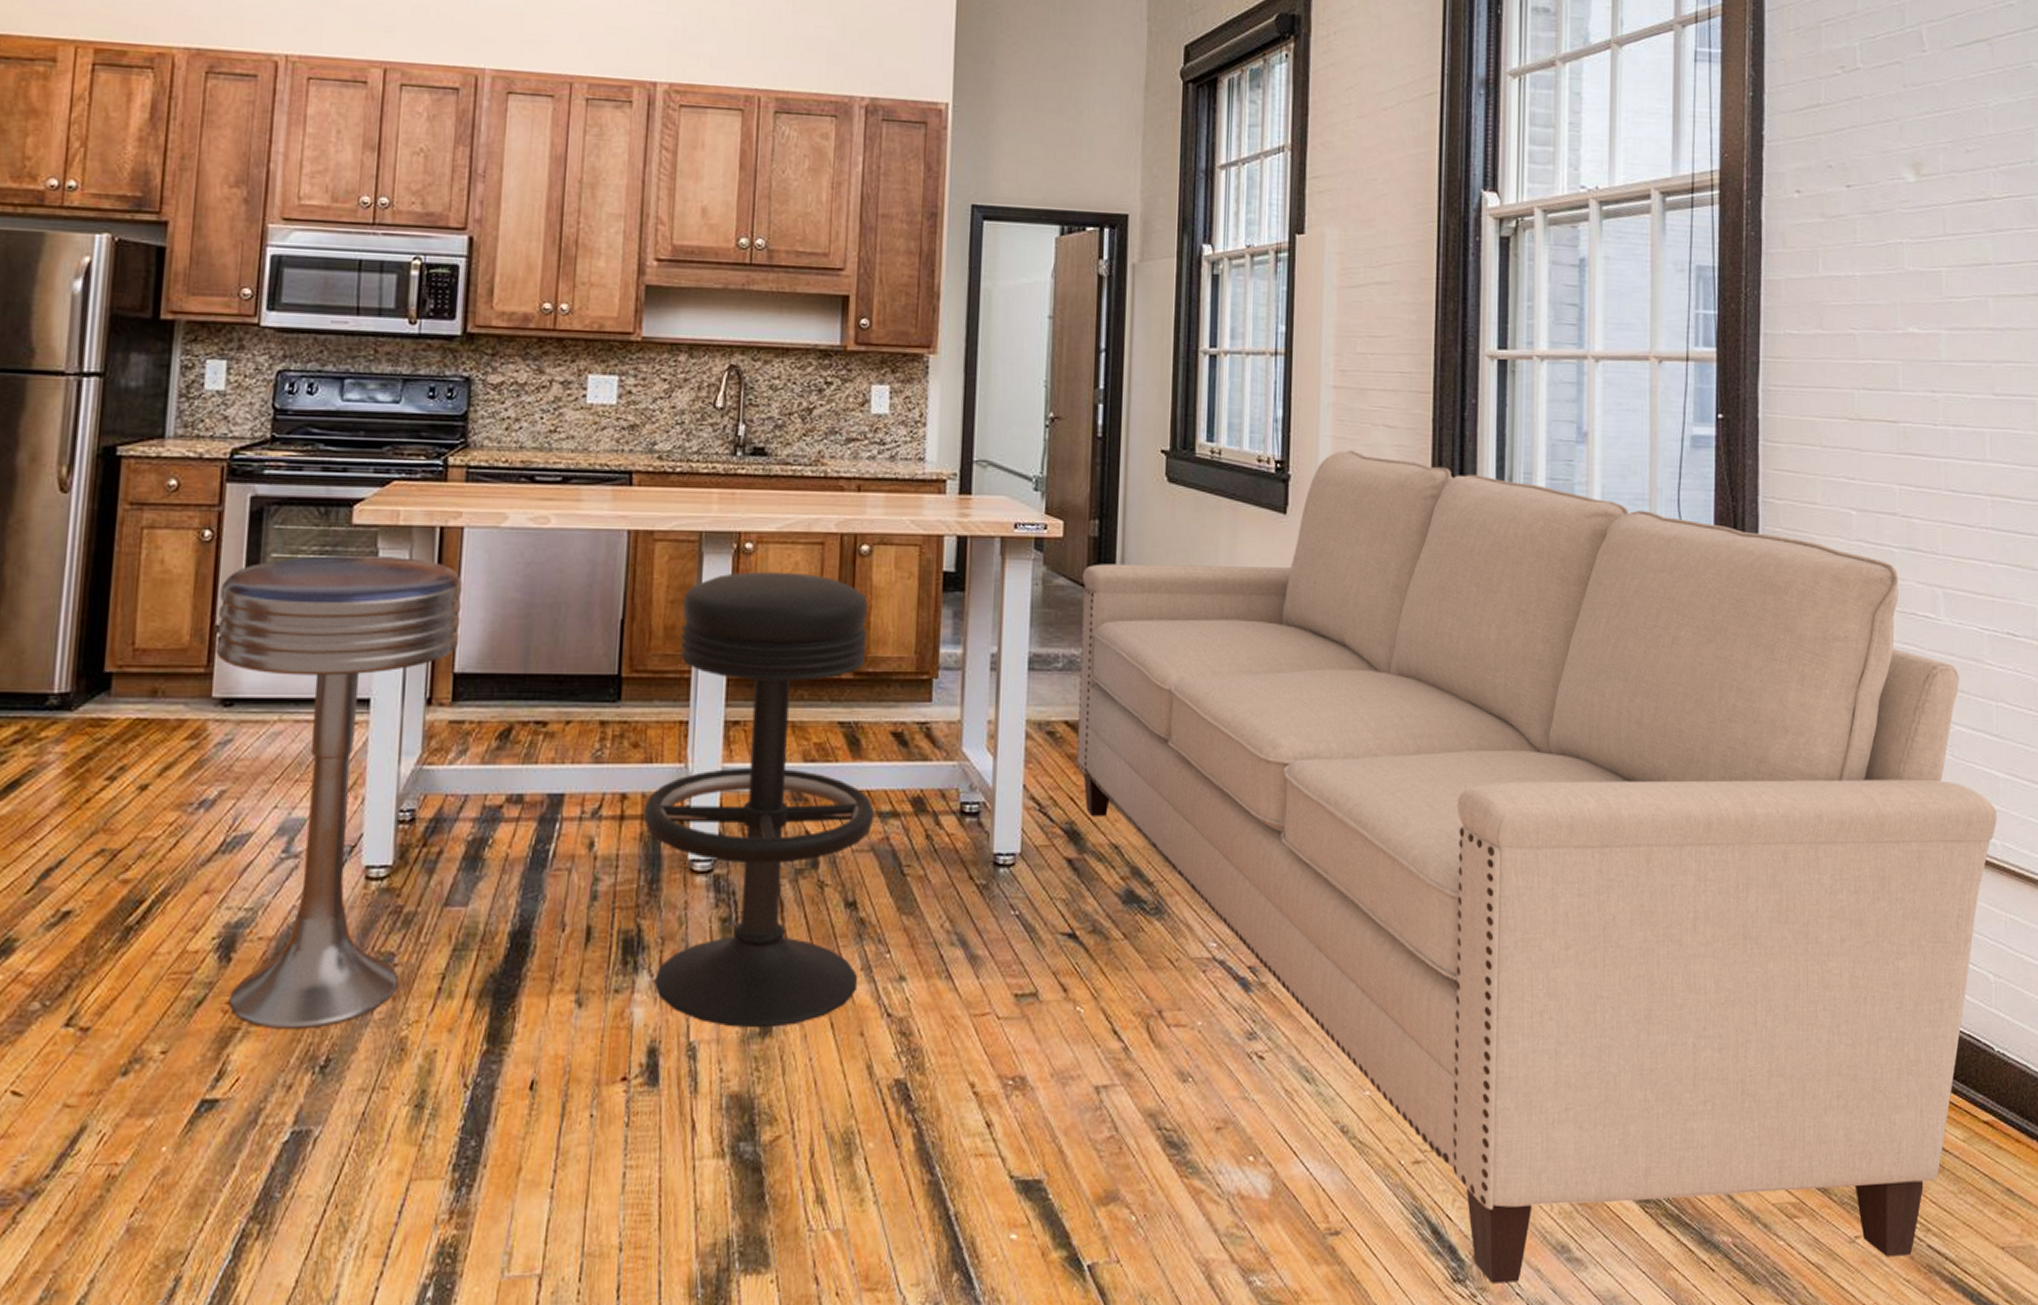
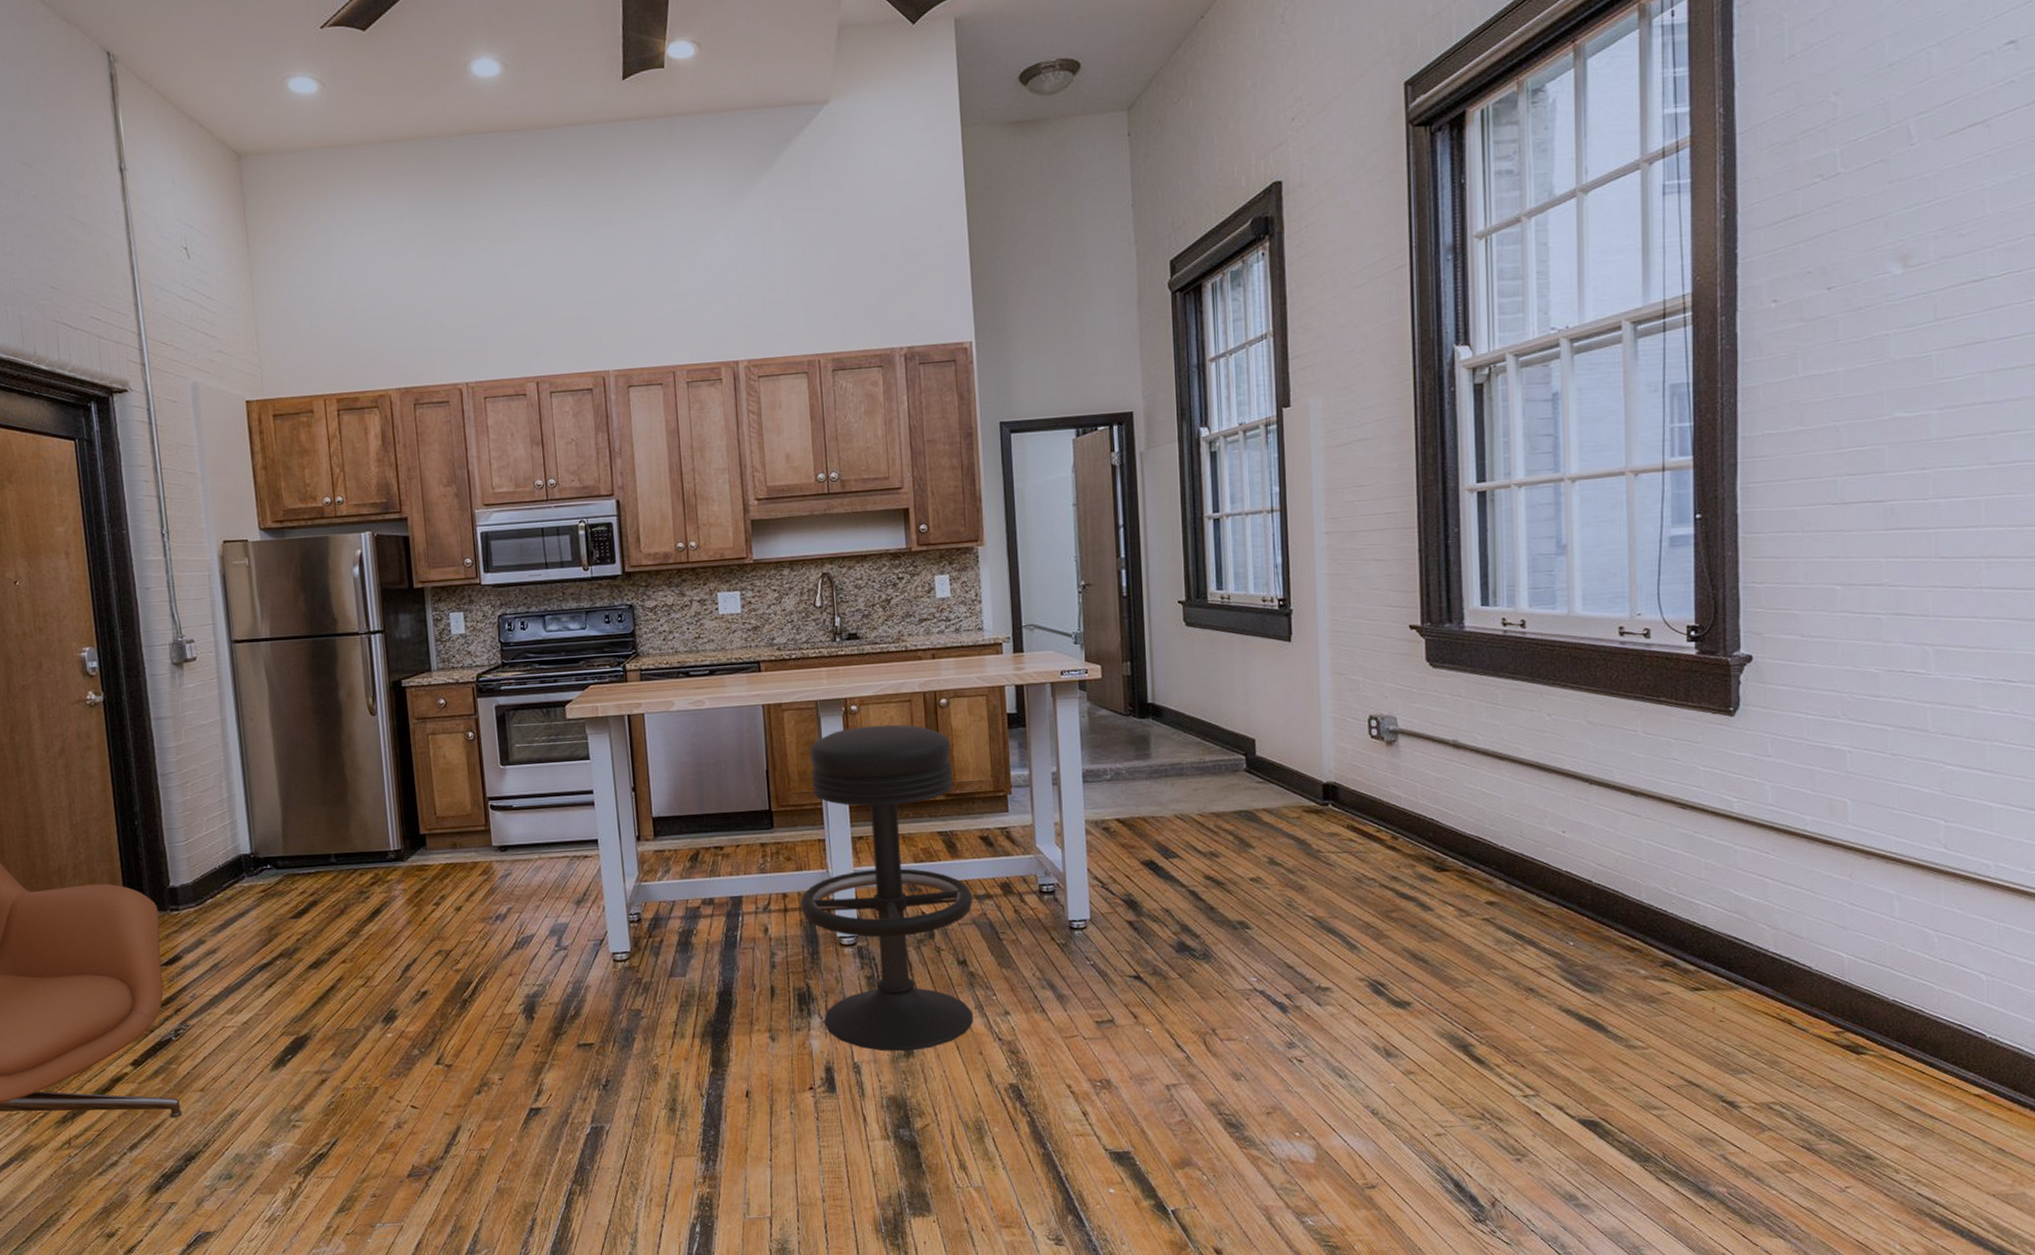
bar stool: present [215,555,463,1031] -> none [485,739,653,1063]
sofa: present [1076,450,1997,1284] -> none [1121,584,1990,1223]

